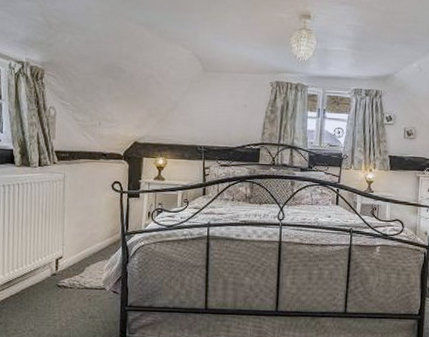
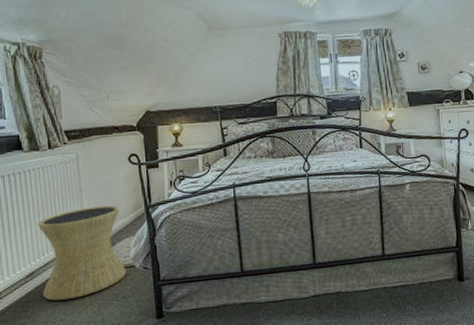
side table: none [16,227,98,312] -> present [38,205,127,301]

